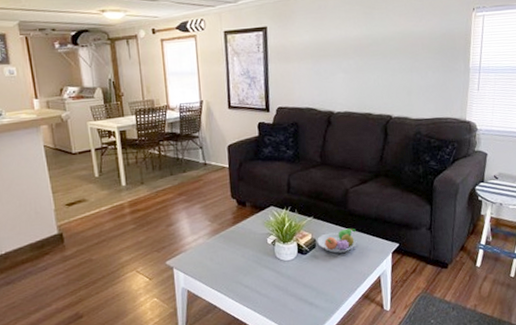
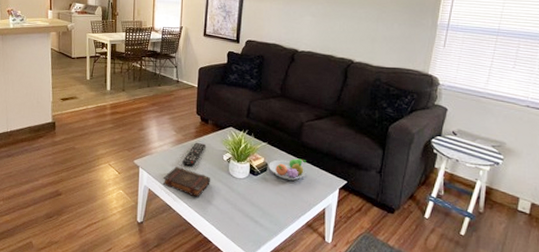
book: none [202,259,257,290] -> present [162,166,211,197]
remote control: none [222,229,246,257] -> present [182,142,206,166]

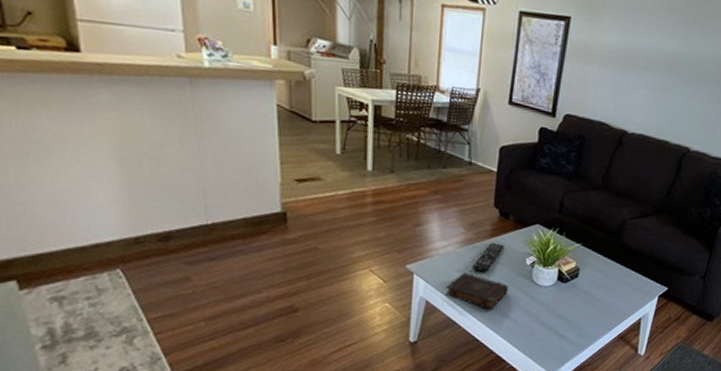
fruit bowl: present [269,158,307,181] -> none [581,262,626,288]

